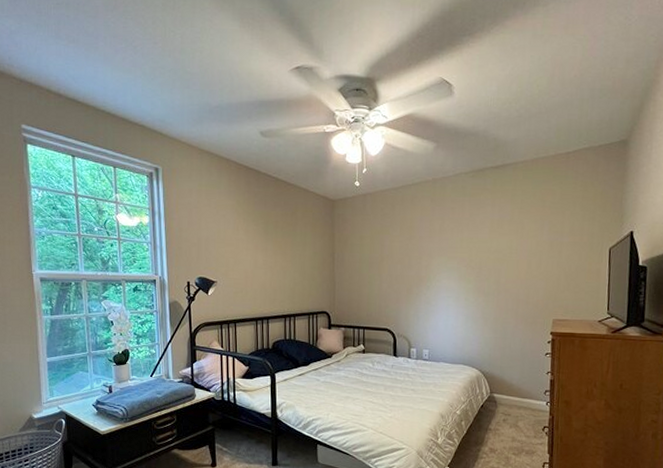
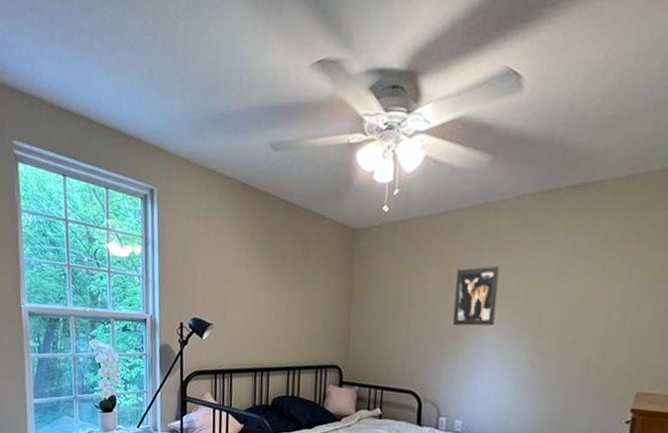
wall art: none [415,227,448,275] -> present [452,265,500,326]

